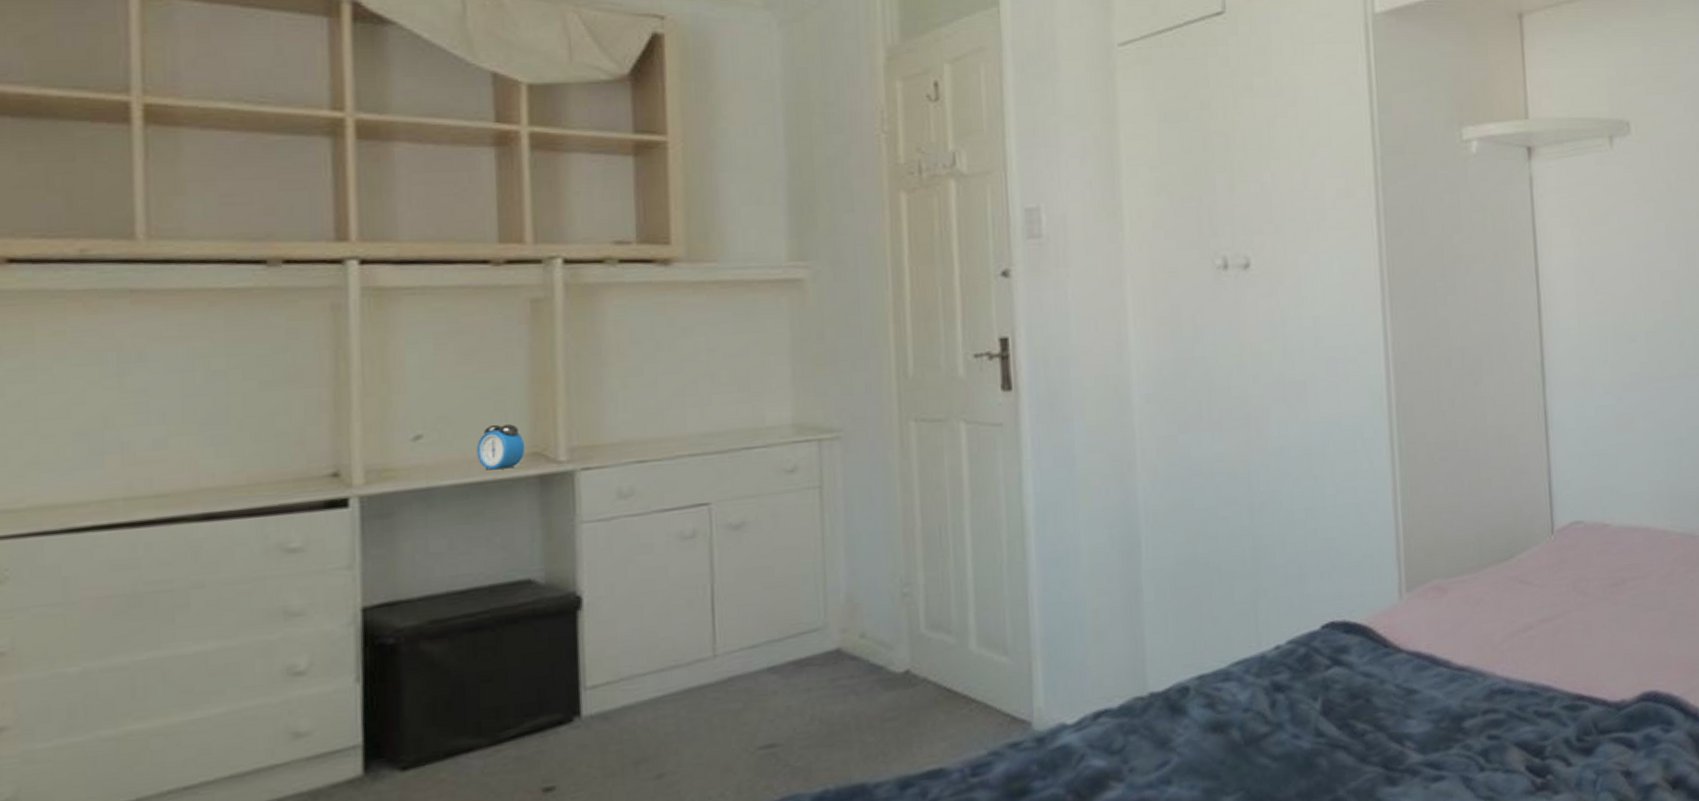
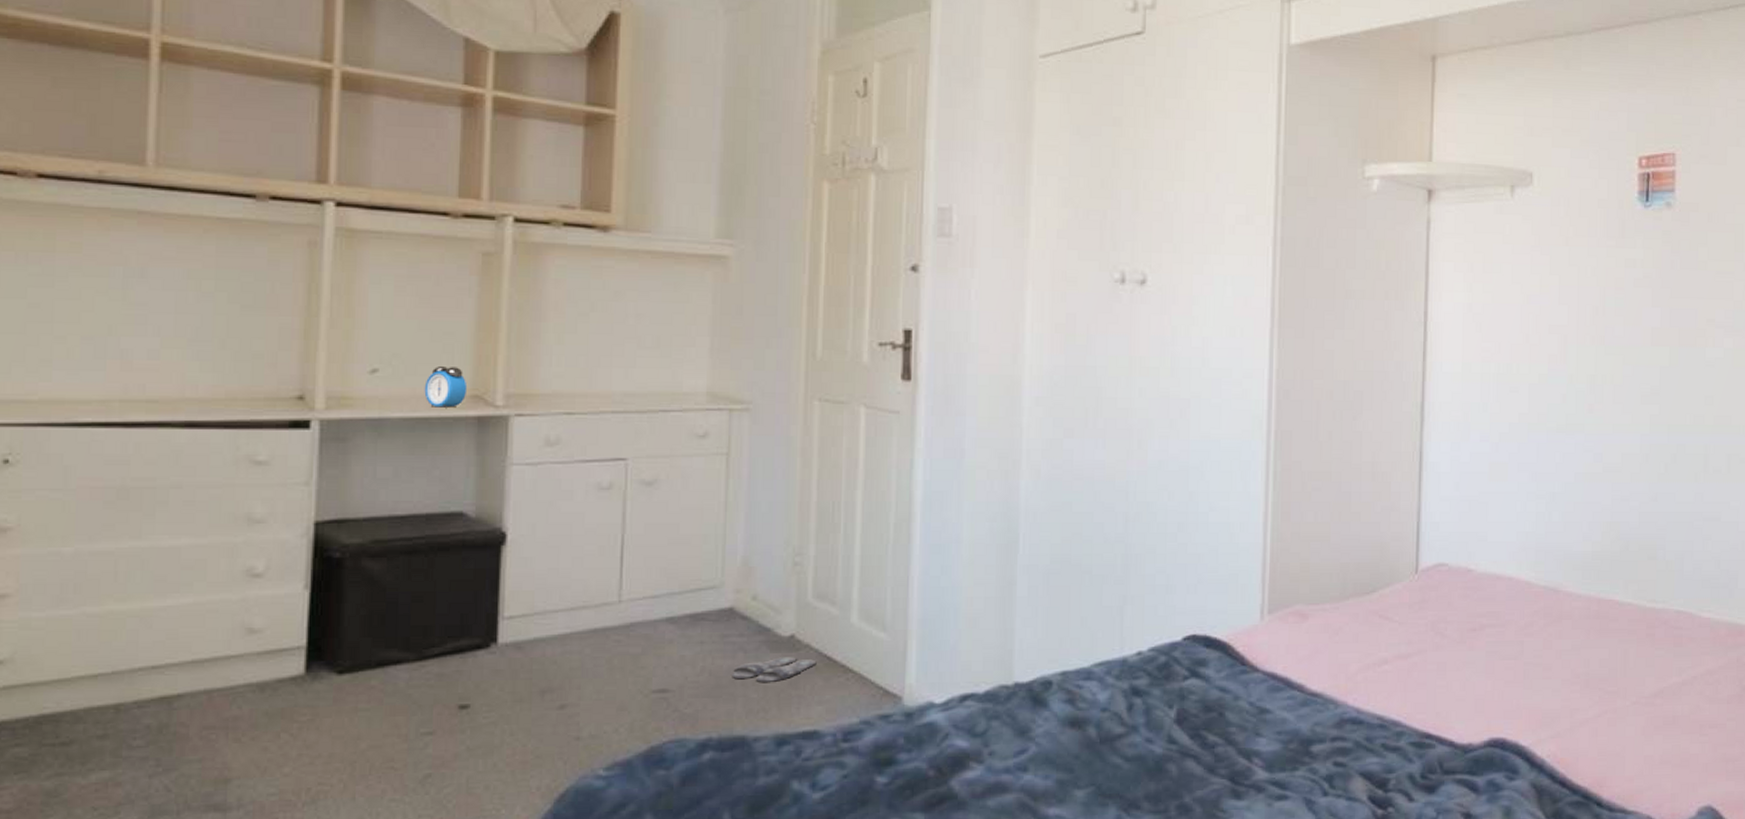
slippers: none [844,693,936,725] -> present [732,657,817,683]

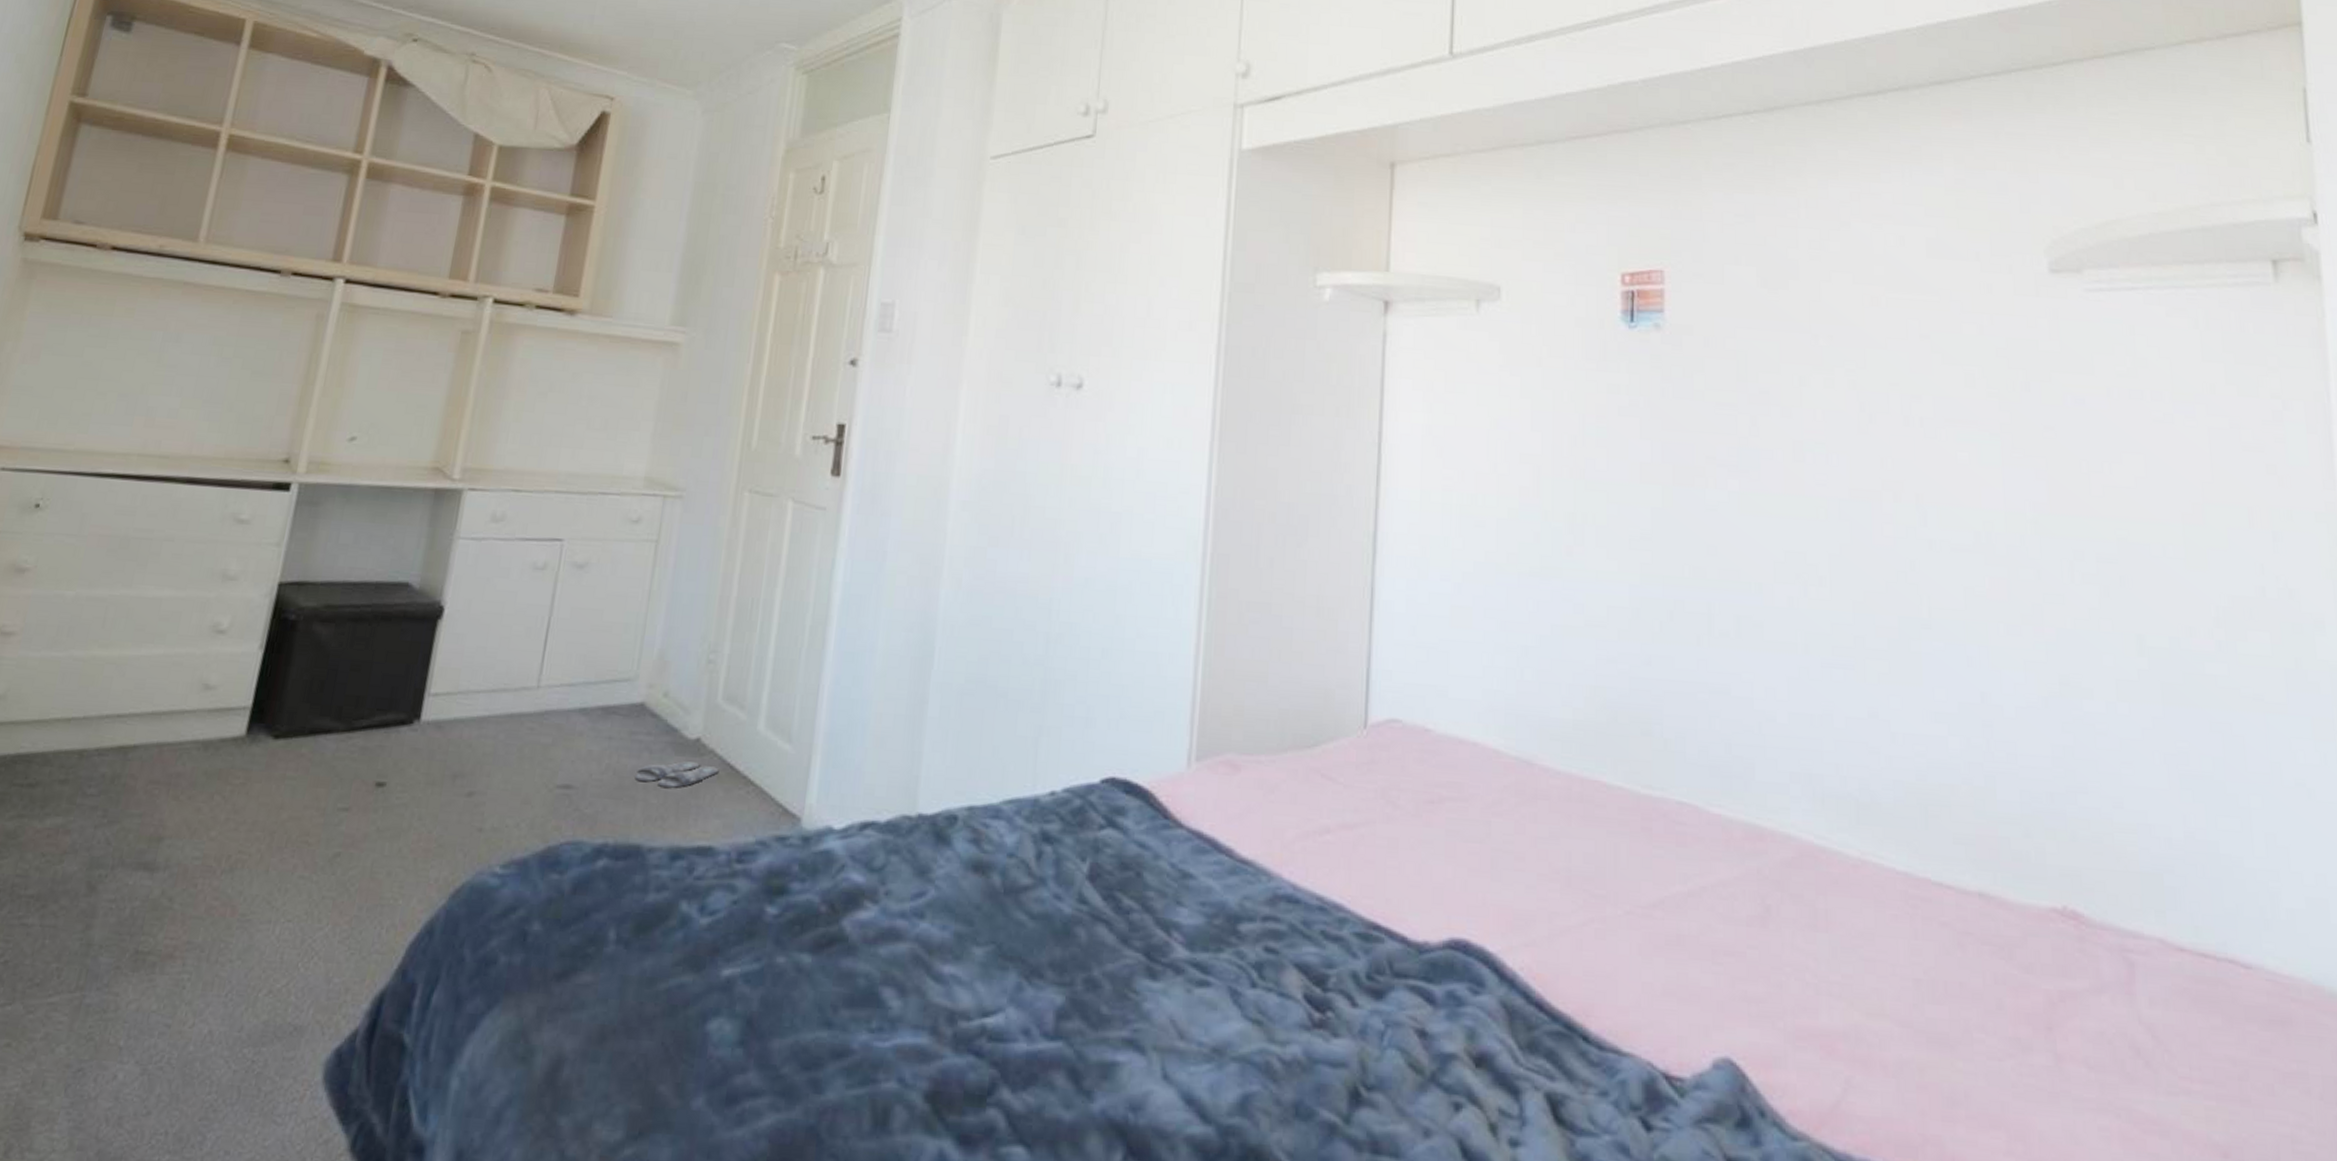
alarm clock: present [424,365,468,408] -> none [392,437,431,479]

